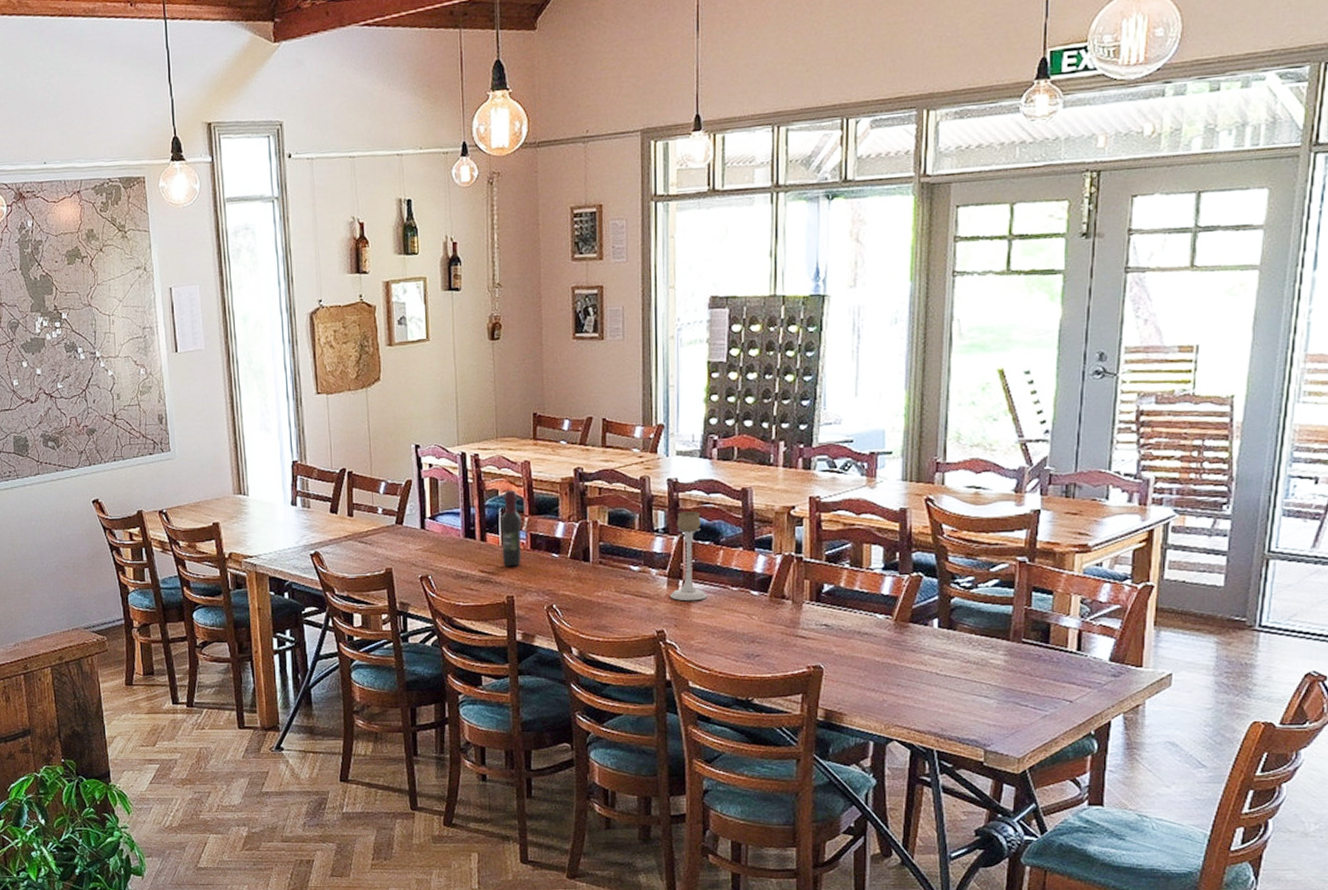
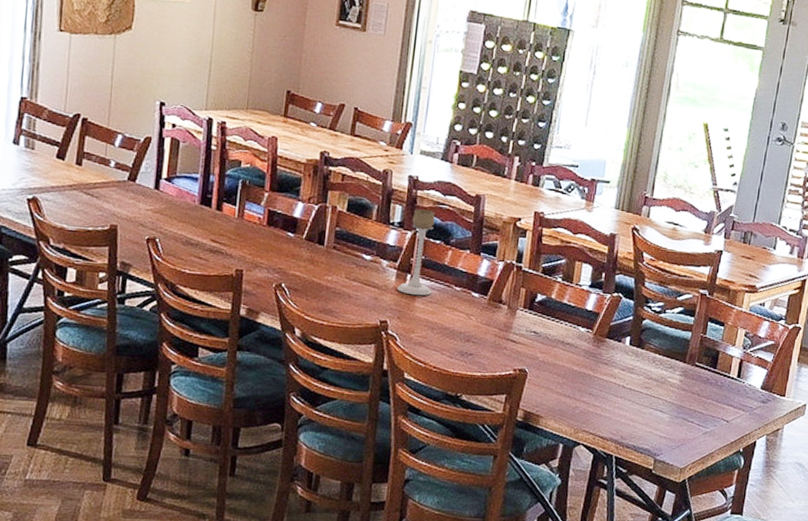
wine bottle: present [501,489,521,567] -> none [236,162,261,241]

